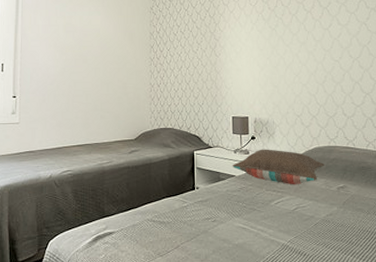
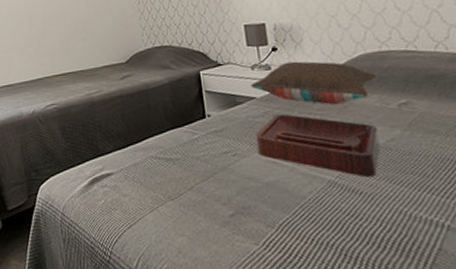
decorative tray: none [232,190,322,243] -> present [255,114,380,178]

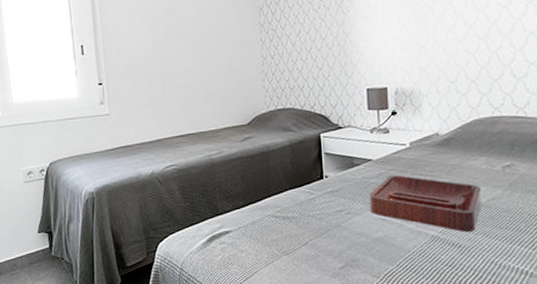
pillow: present [250,61,376,104] -> none [368,125,486,166]

